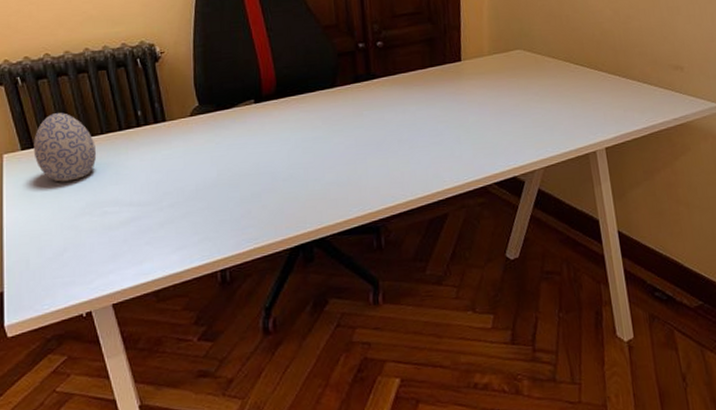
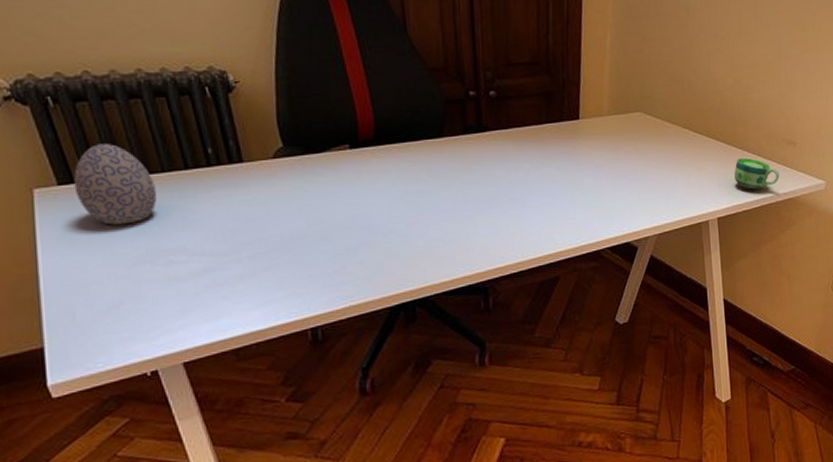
cup: none [619,85,669,118] -> present [734,157,780,190]

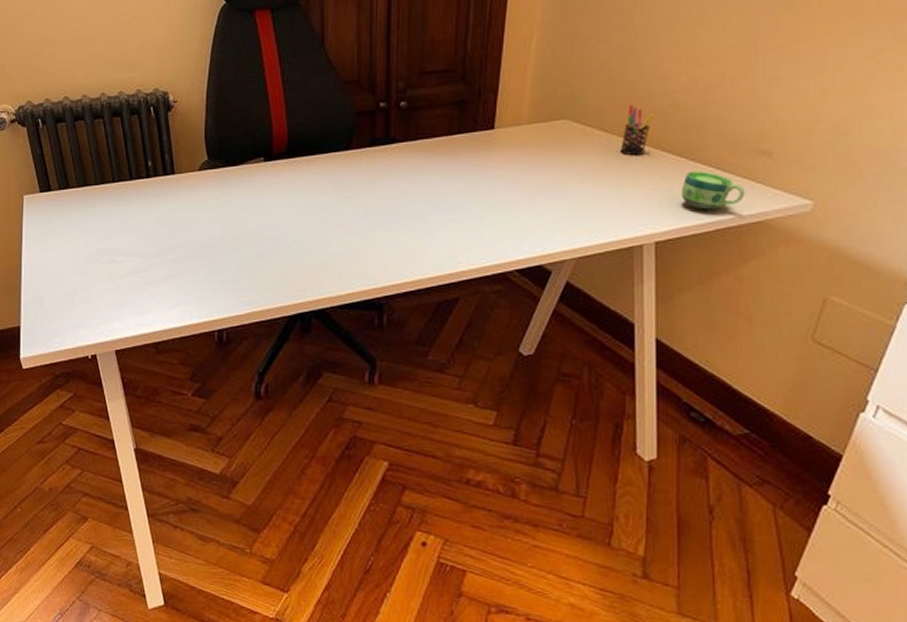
decorative egg: present [73,144,158,225] -> none [50,158,108,227]
pen holder: none [685,100,710,145] -> present [620,104,655,156]

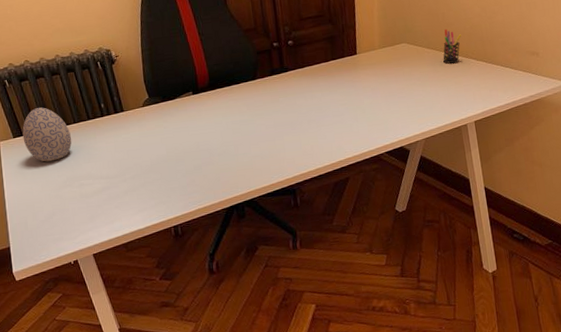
decorative egg: none [50,158,108,227] -> present [22,107,72,162]
cup: present [682,170,745,210] -> none [486,70,526,96]

